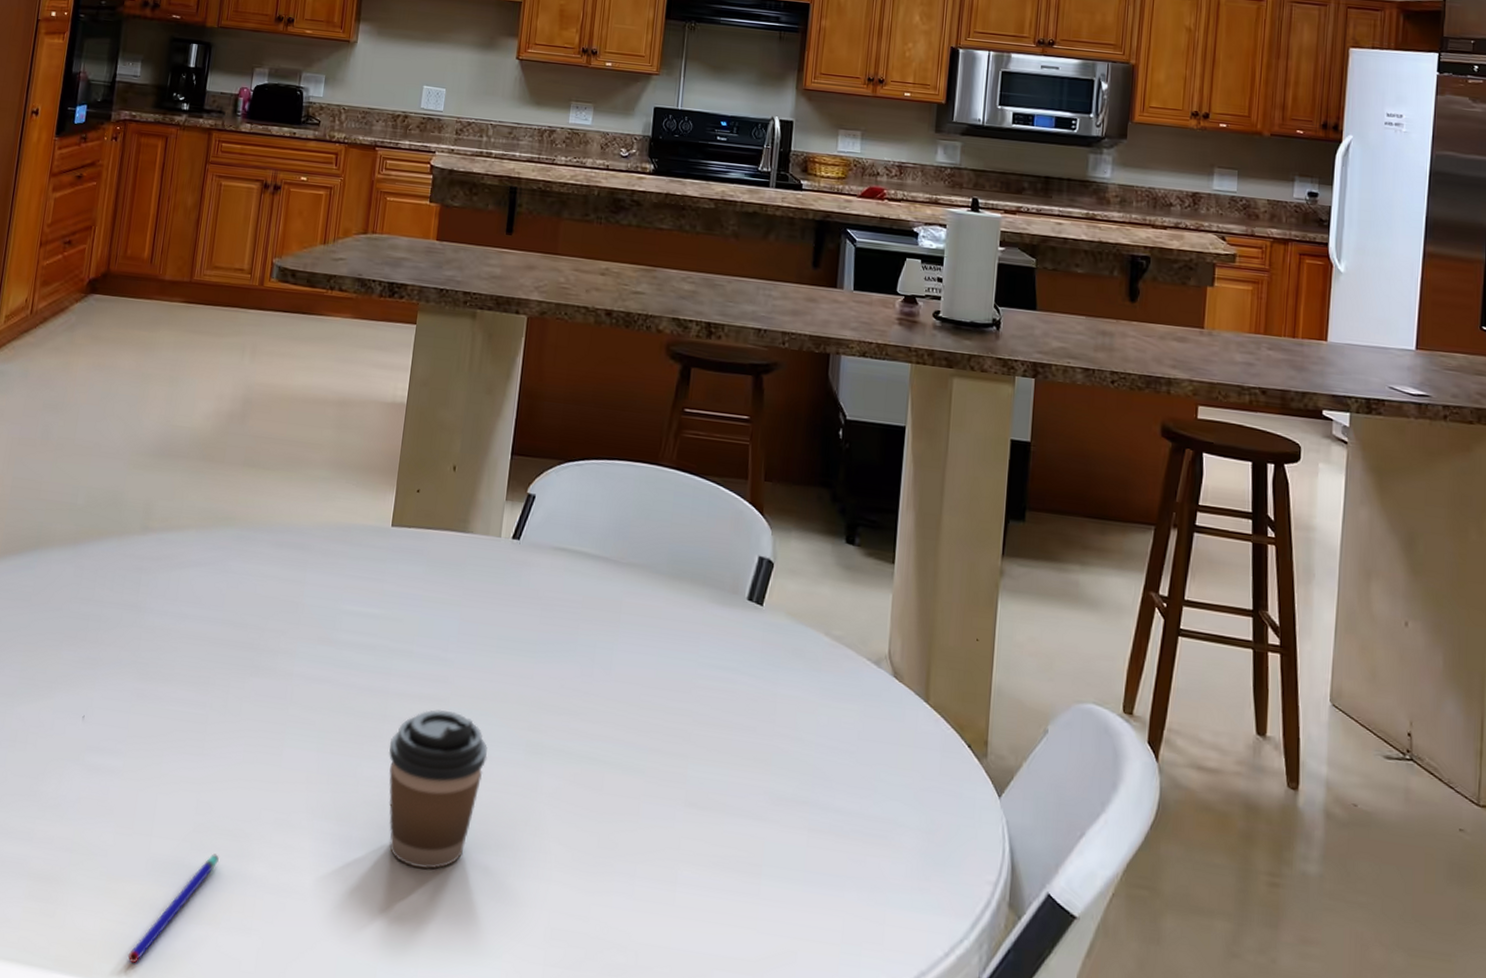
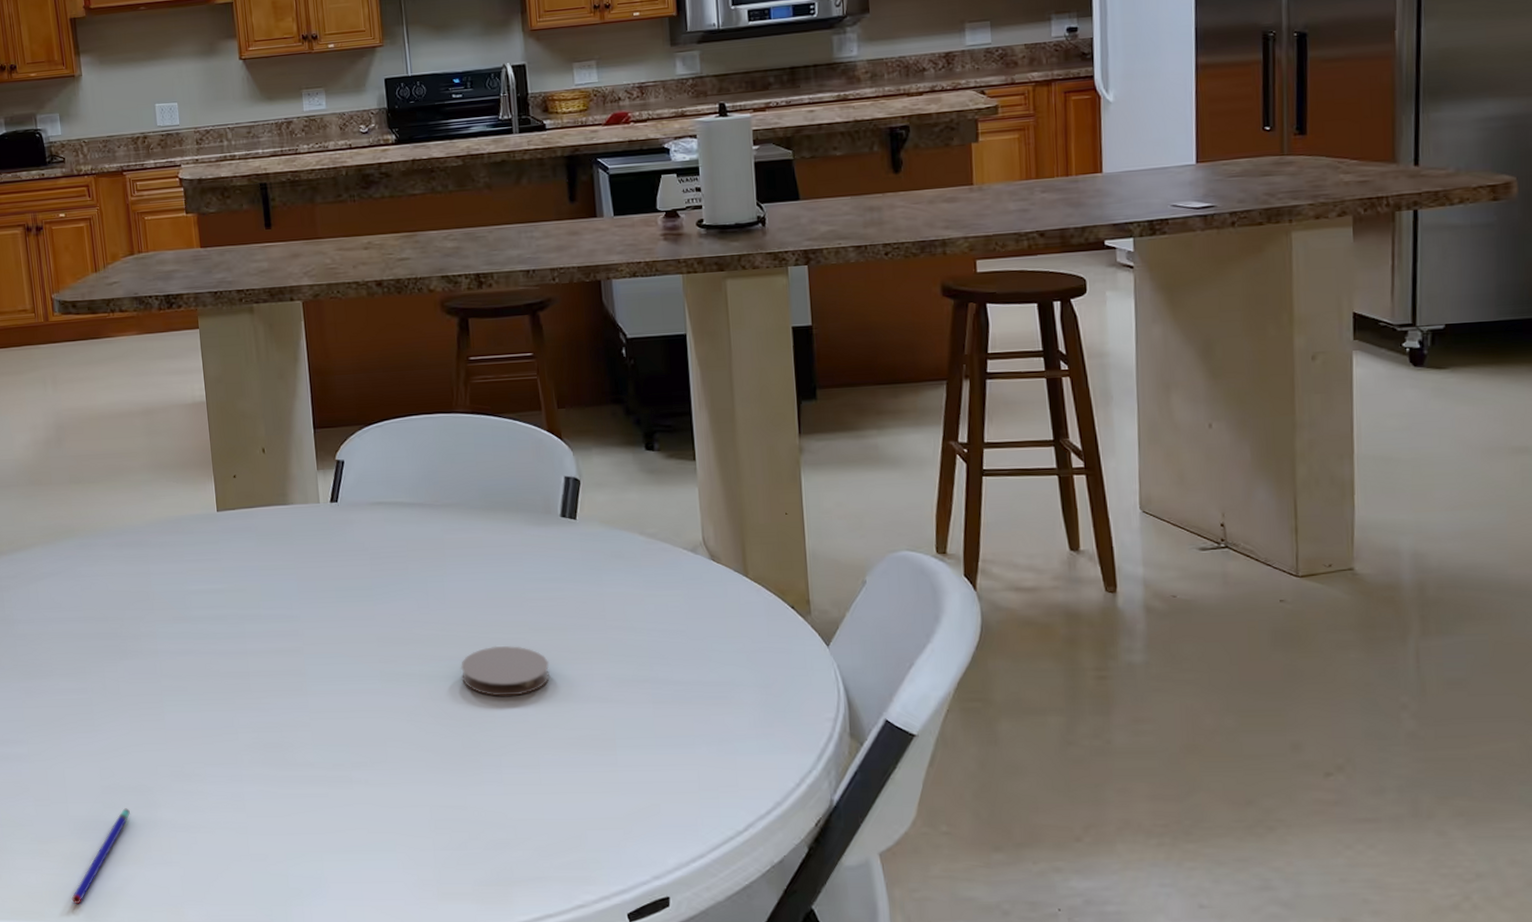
coffee cup: present [388,709,488,869] -> none [257,658,348,790]
coaster: none [612,733,708,796] -> present [460,645,550,696]

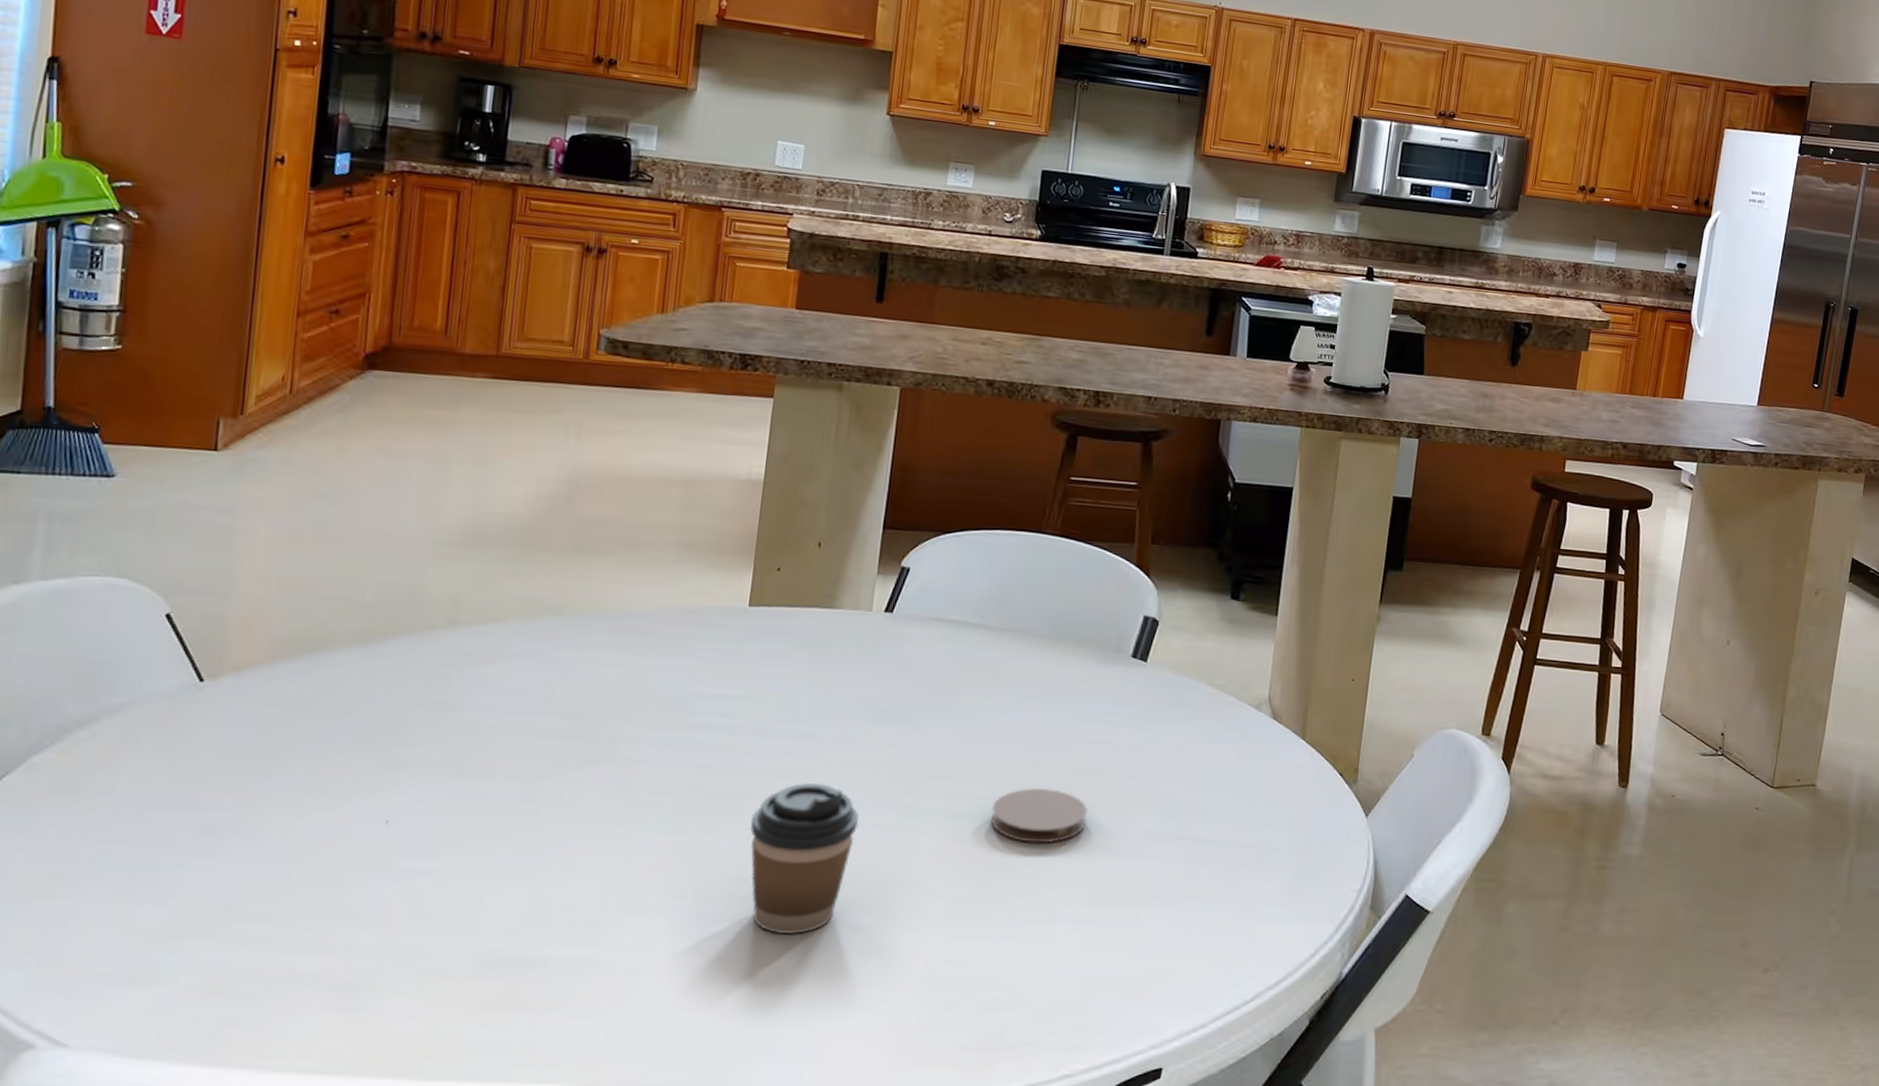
pen: present [71,808,130,904] -> none [455,943,559,1058]
coffee cup: none [257,658,348,790] -> present [749,782,859,934]

